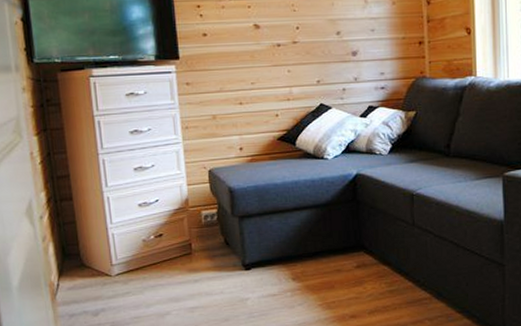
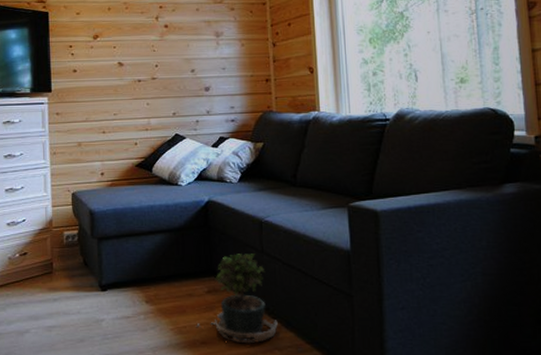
potted plant: none [344,227,428,316] -> present [195,253,278,344]

